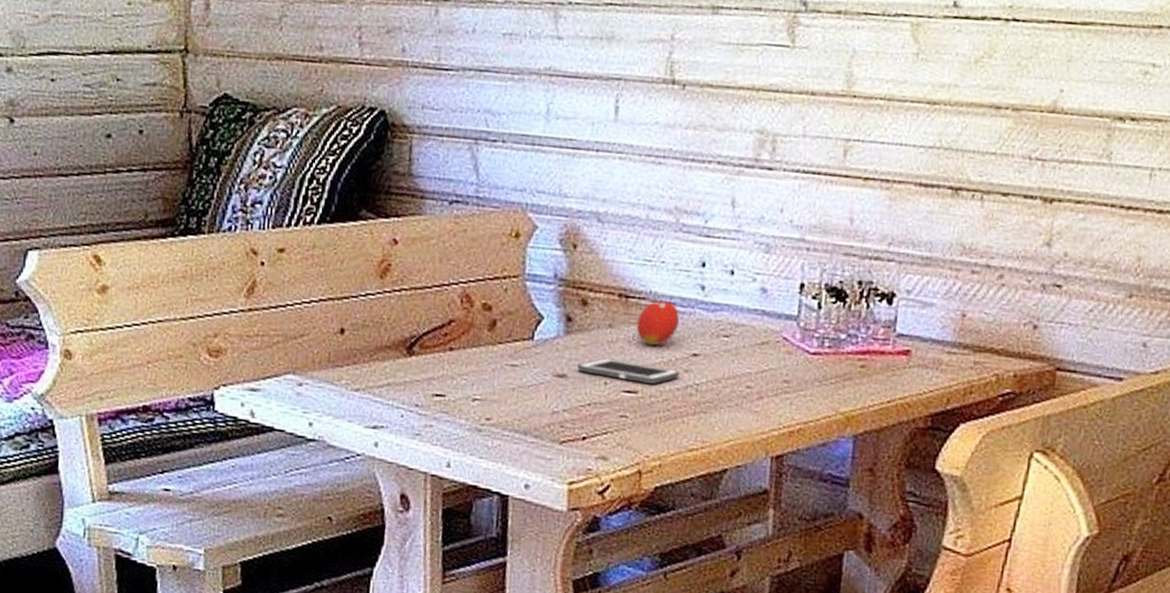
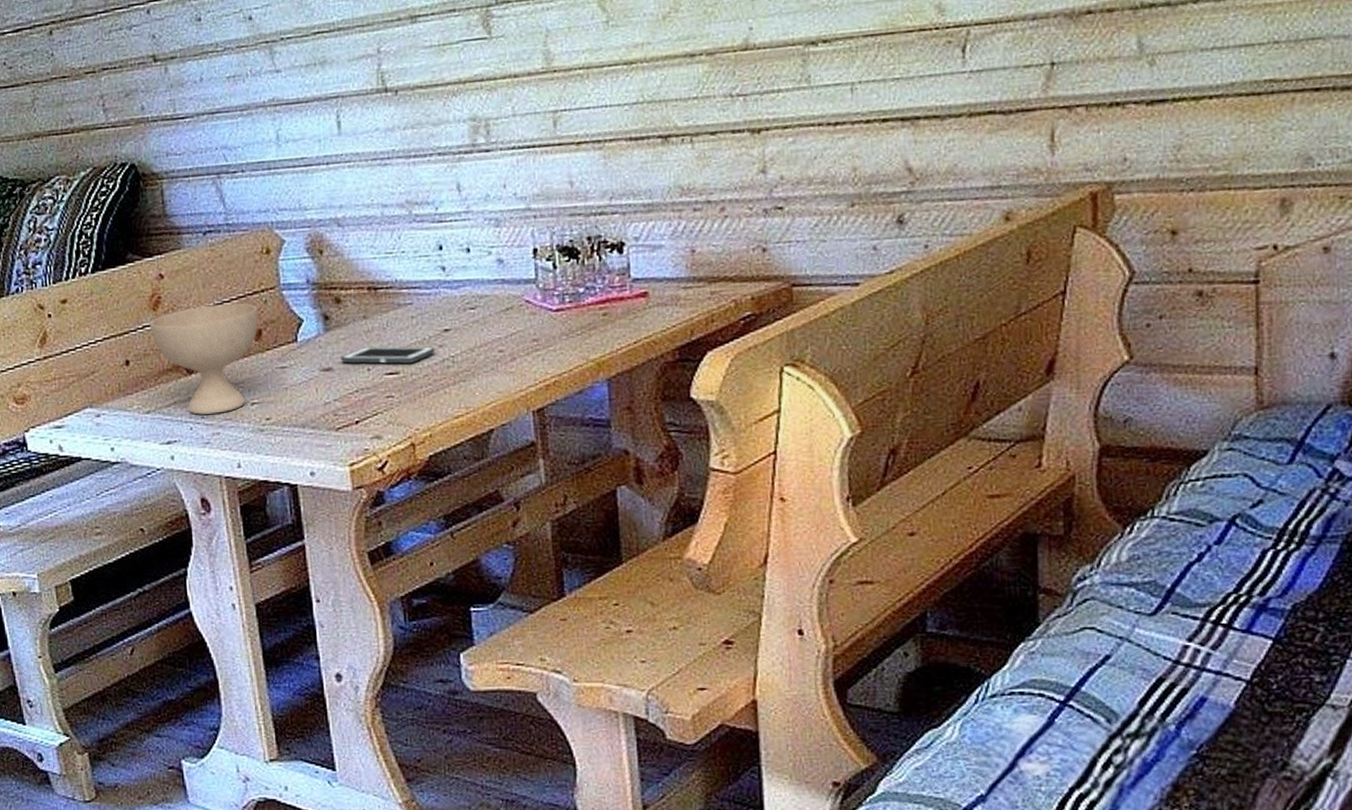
bowl: none [373,282,497,404] -> present [149,303,259,415]
fruit: present [636,296,680,346] -> none [388,281,427,329]

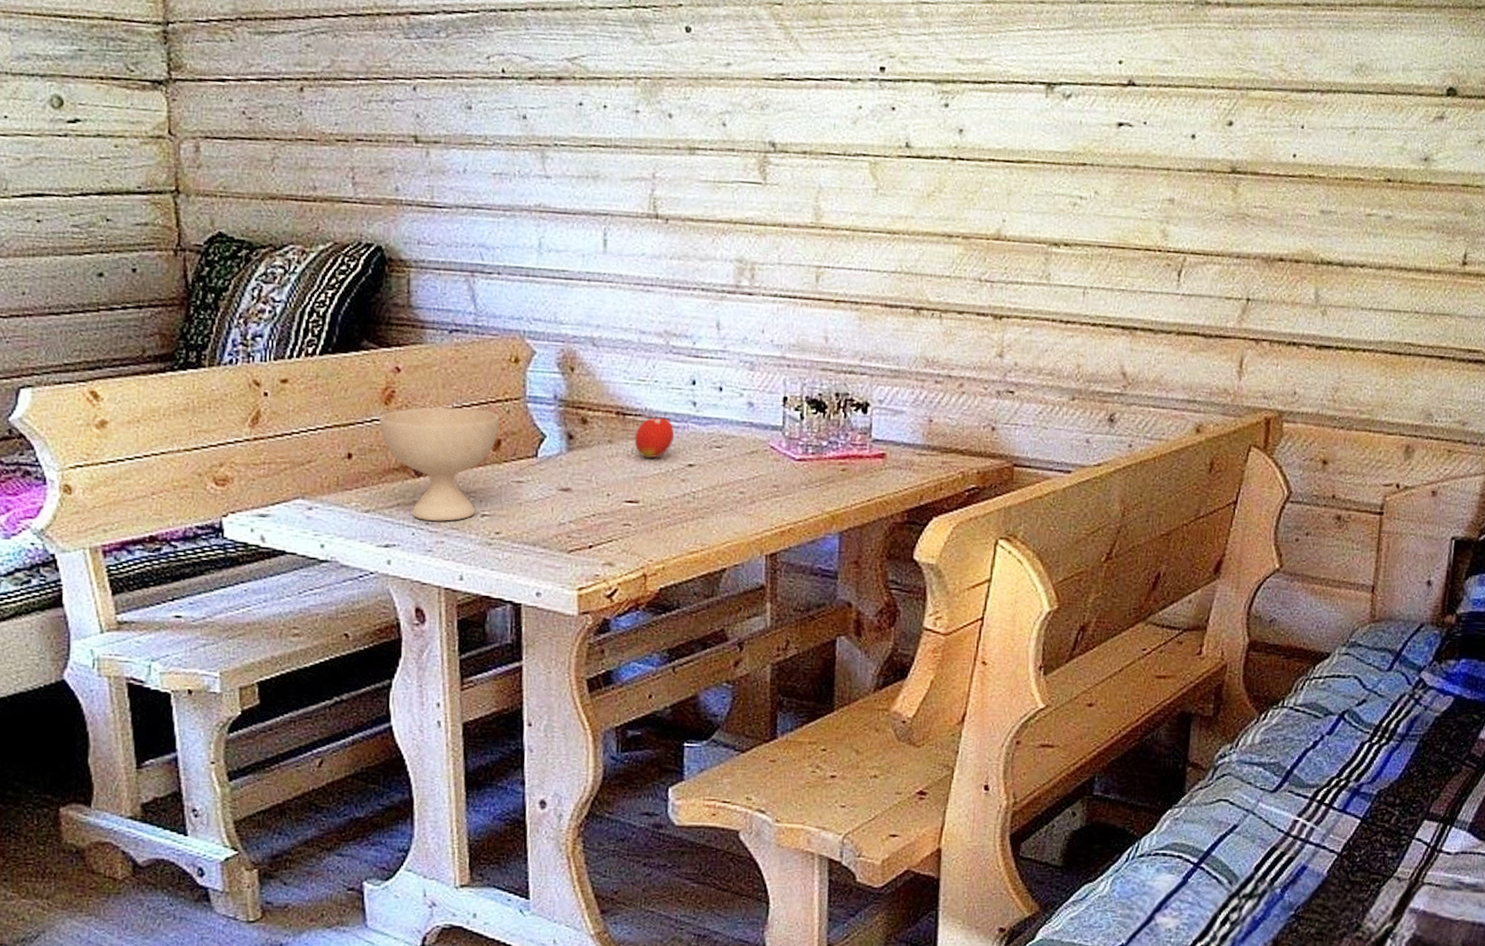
cell phone: present [341,346,435,364] -> none [581,471,677,494]
fruit: none [388,281,427,329] -> present [634,413,675,458]

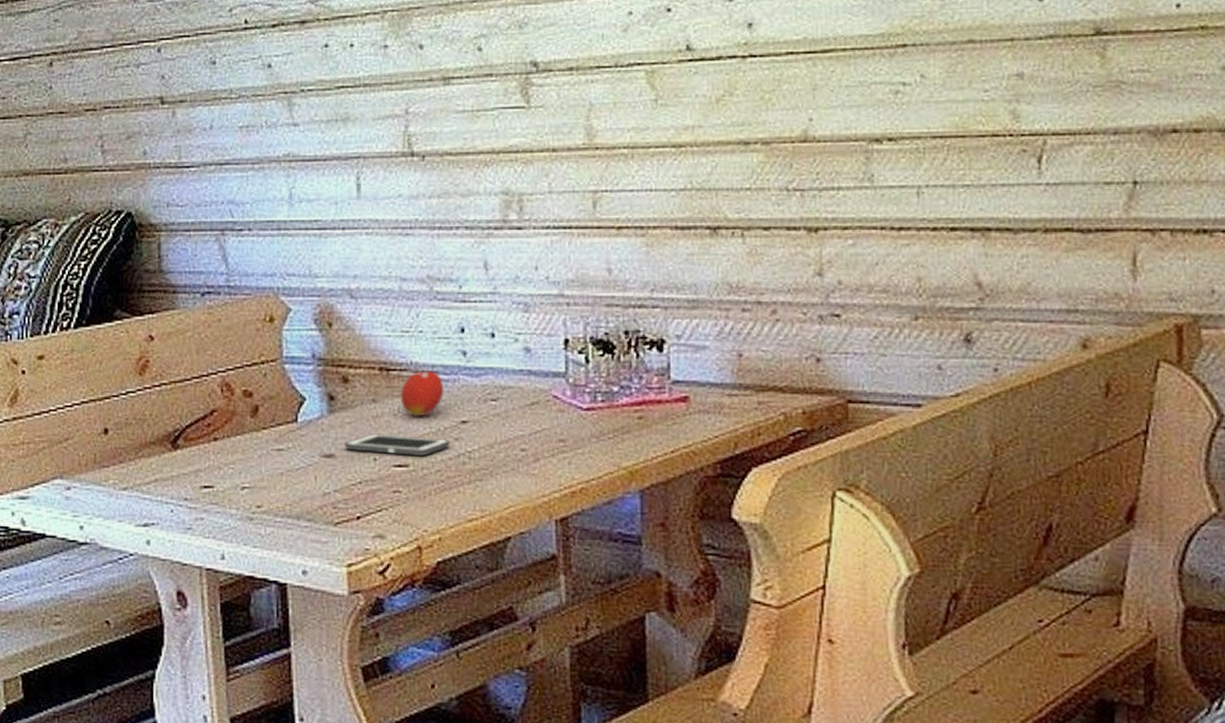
bowl: present [379,406,500,521] -> none [134,374,256,496]
cell phone: none [581,471,677,494] -> present [345,434,450,456]

